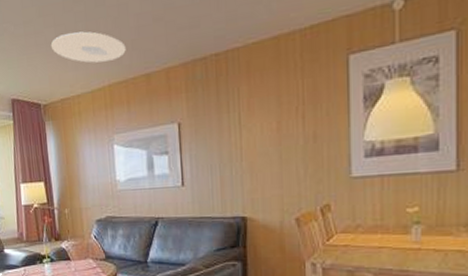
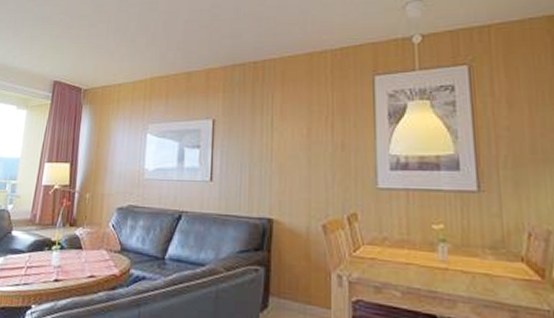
ceiling light: present [50,31,126,63] -> none [101,29,172,57]

